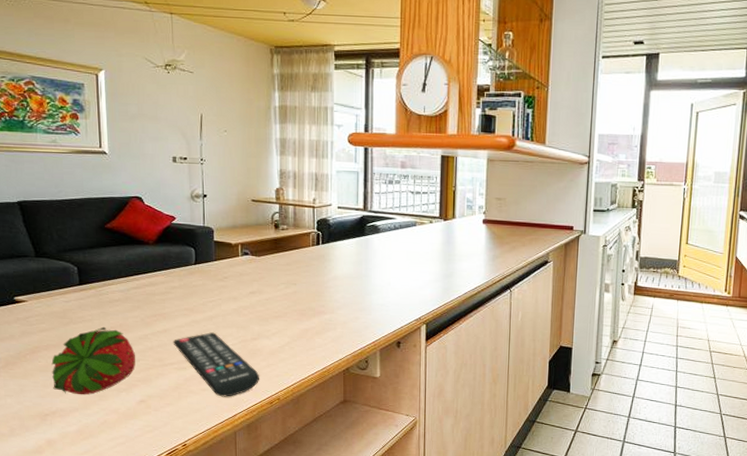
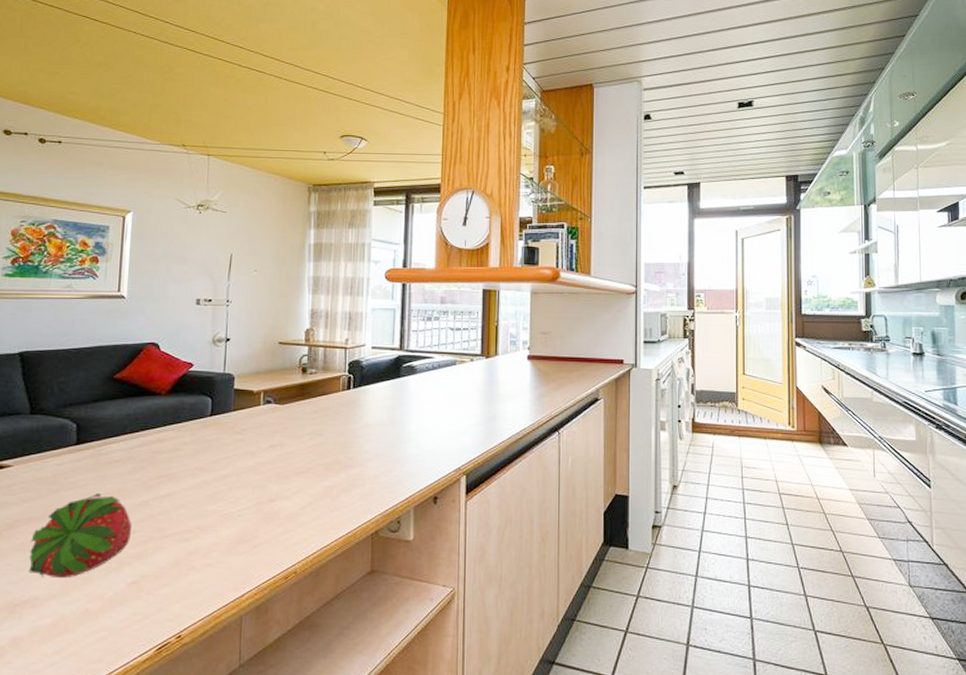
remote control: present [173,332,260,397] -> none [177,494,275,573]

